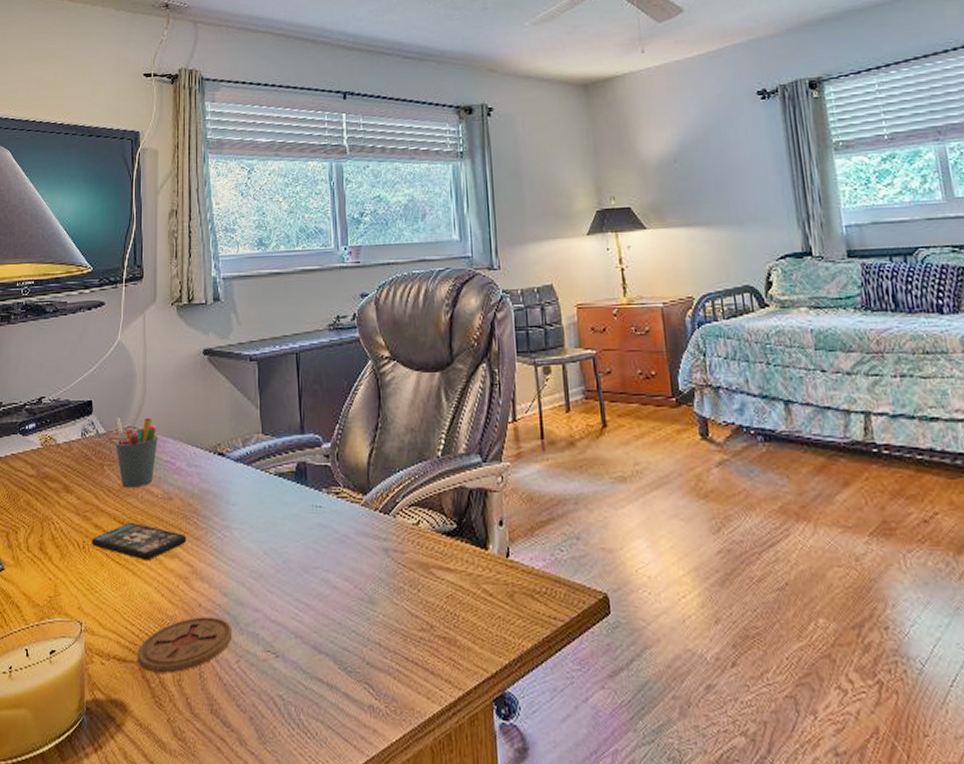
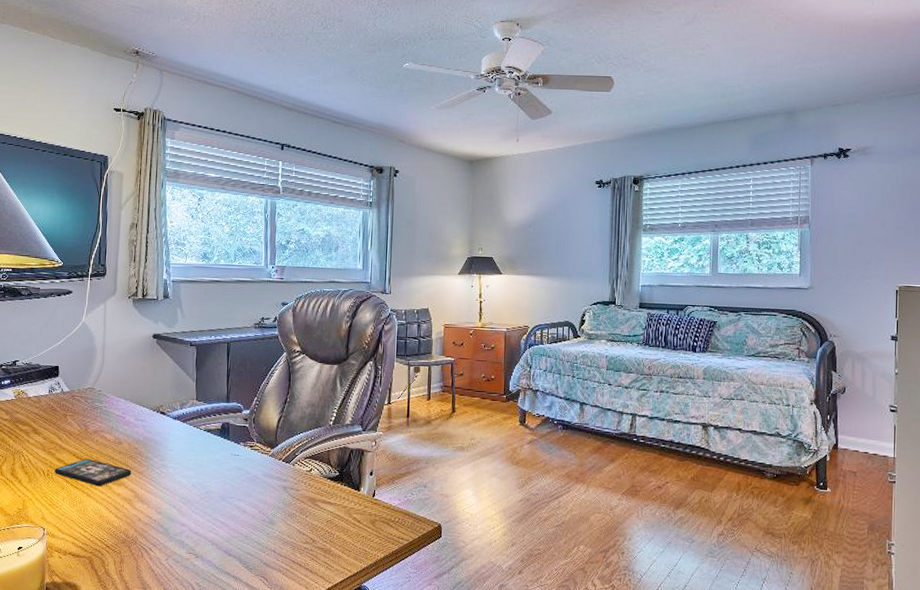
pen holder: present [115,417,158,488] -> none [77,380,112,434]
coaster: present [137,617,233,673] -> none [88,528,164,566]

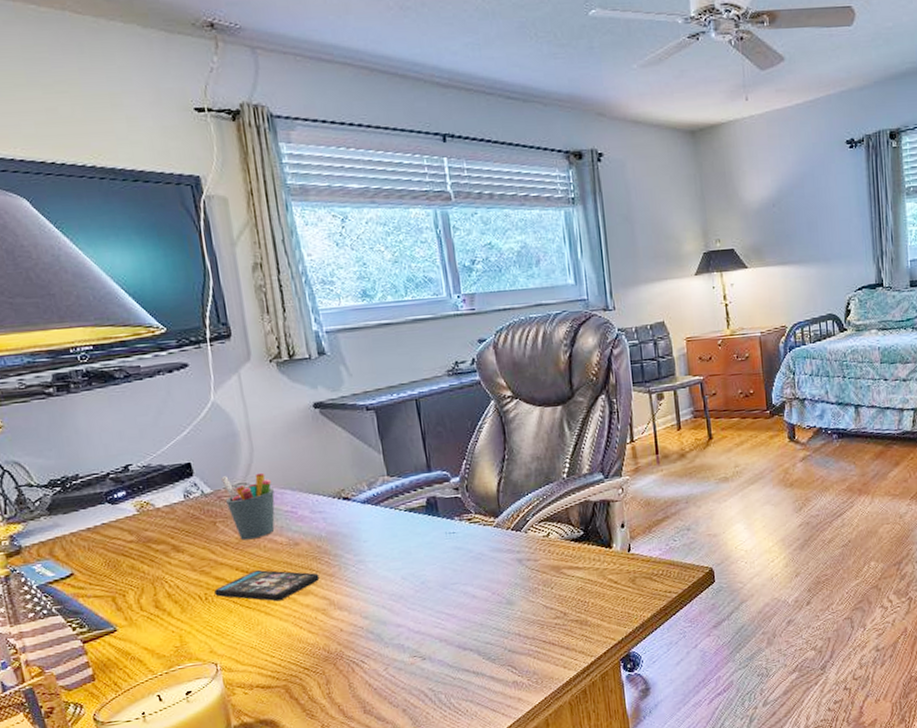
pen holder: none [77,380,112,434] -> present [221,472,275,540]

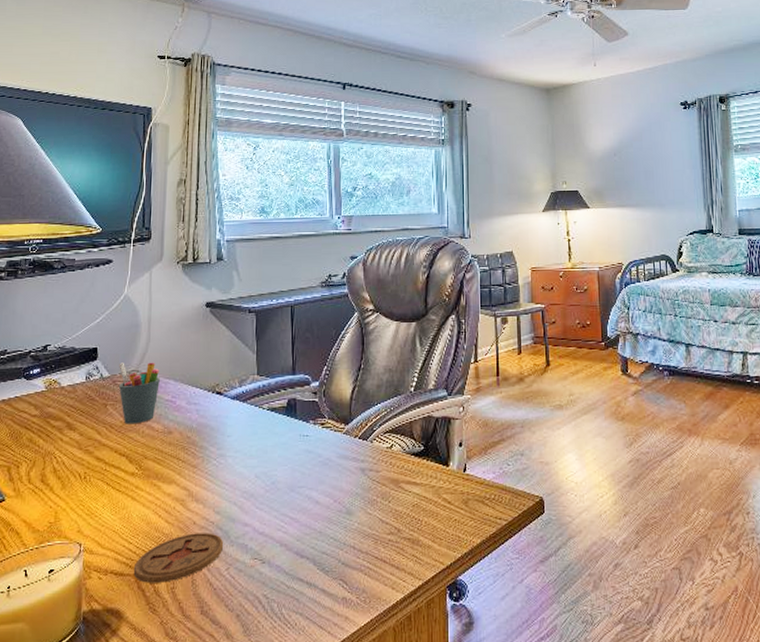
smartphone: present [214,570,320,602] -> none [93,455,184,487]
coaster: none [281,637,378,692] -> present [133,533,224,583]

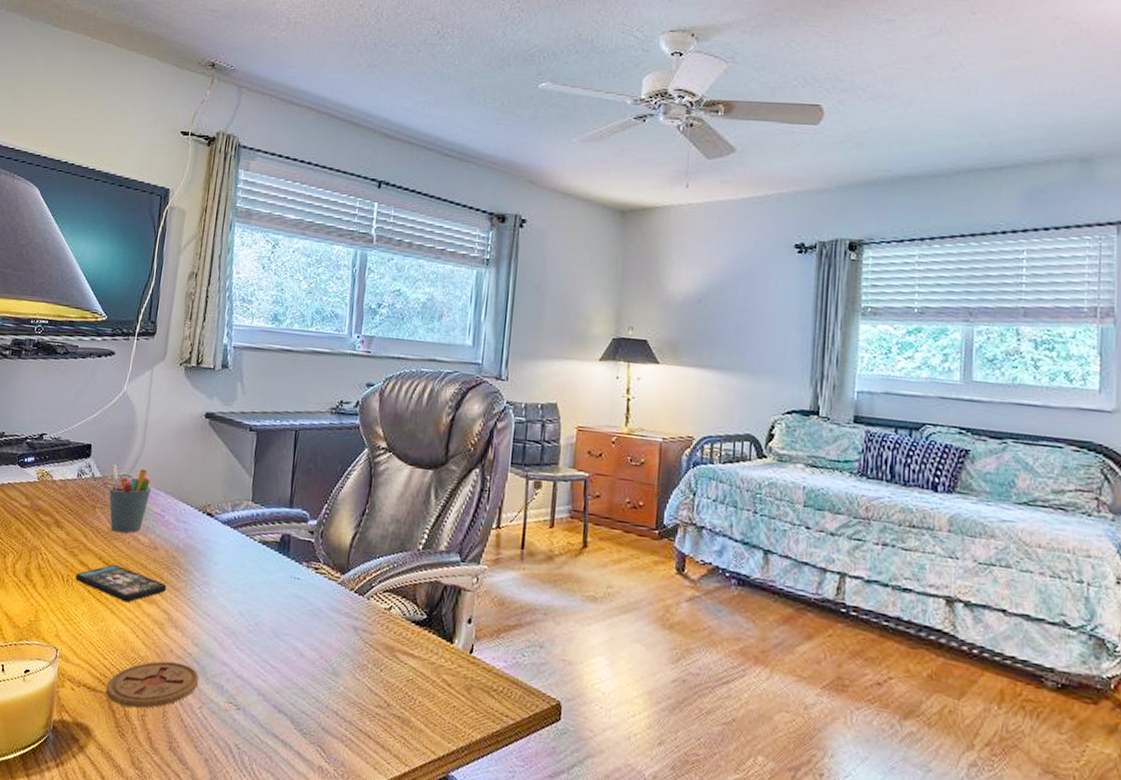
smartphone: none [93,455,184,487] -> present [75,565,167,603]

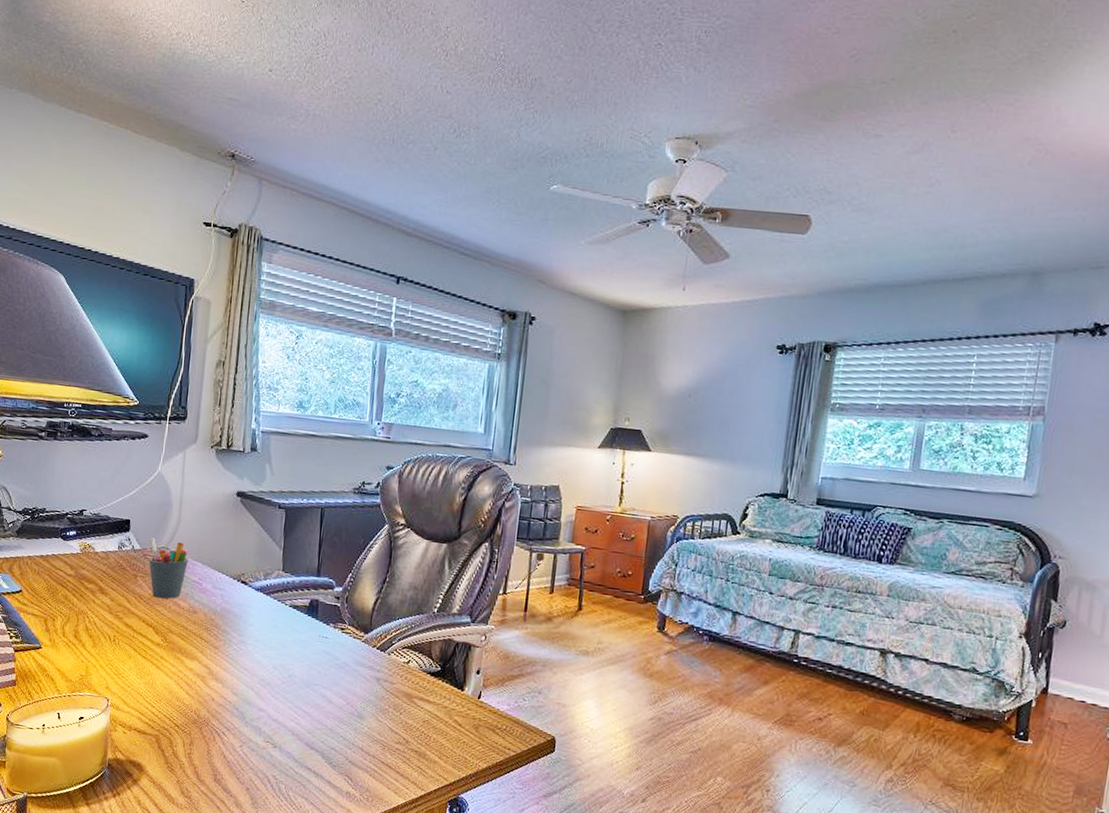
smartphone: present [75,565,167,603] -> none [122,626,207,659]
coaster: present [105,661,200,709] -> none [154,708,239,748]

